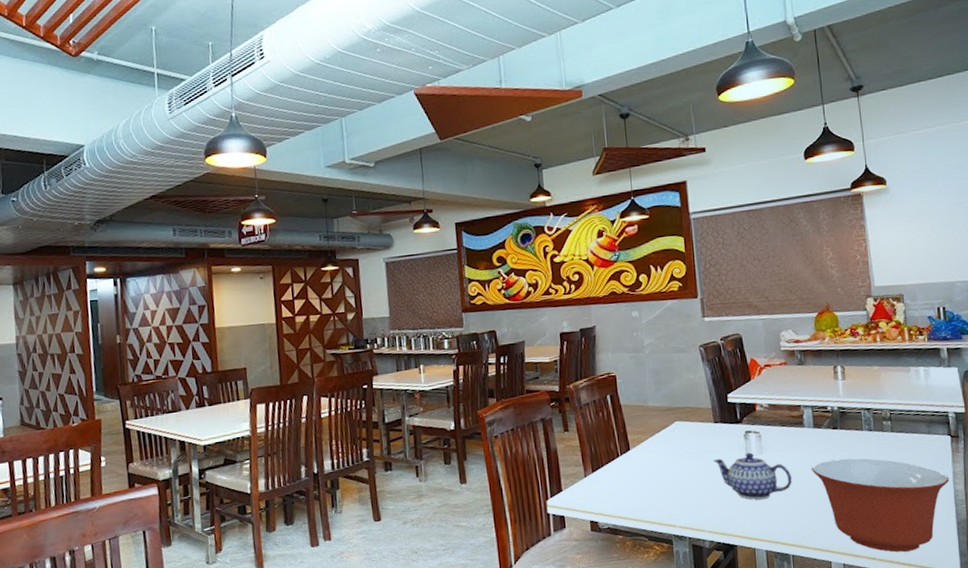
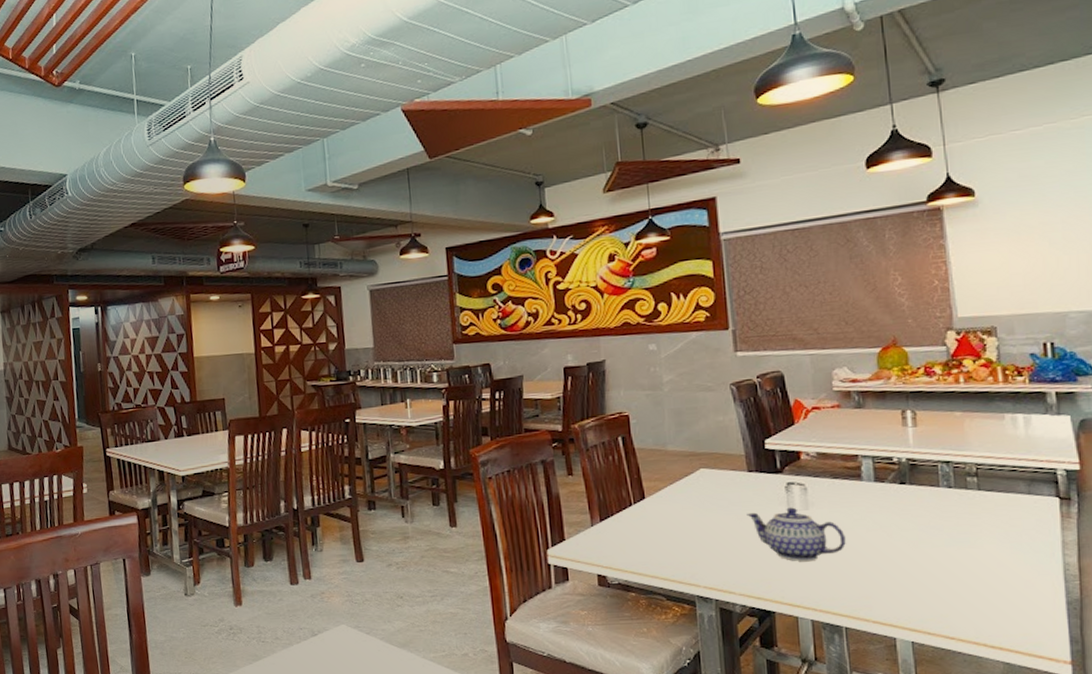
mixing bowl: present [812,458,949,552] -> none [871,519,1056,633]

